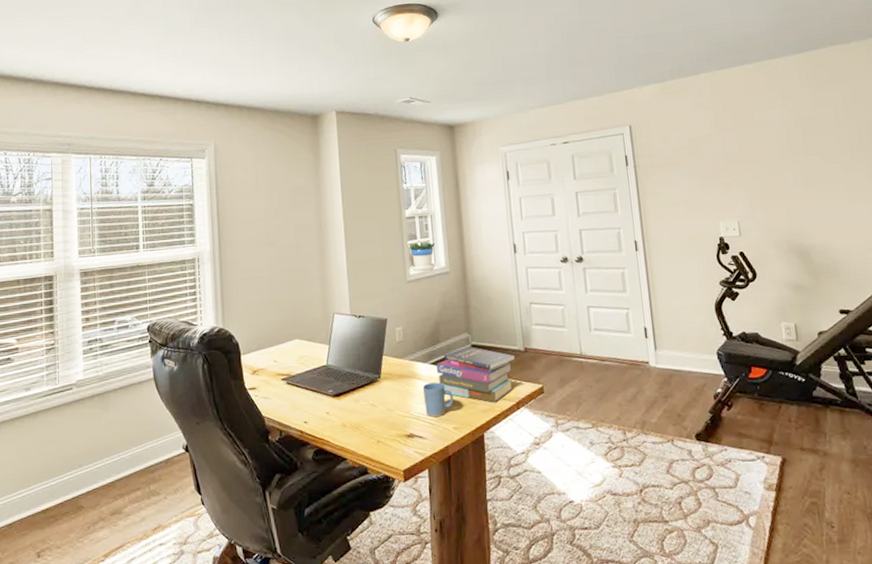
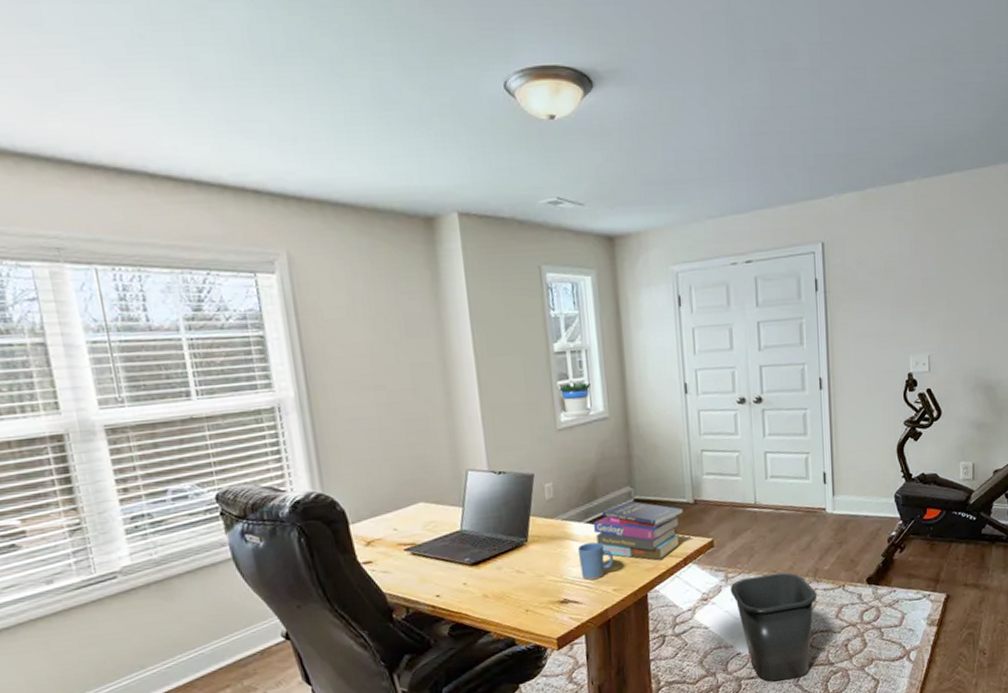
waste bin: none [560,422,646,535] -> present [730,572,817,682]

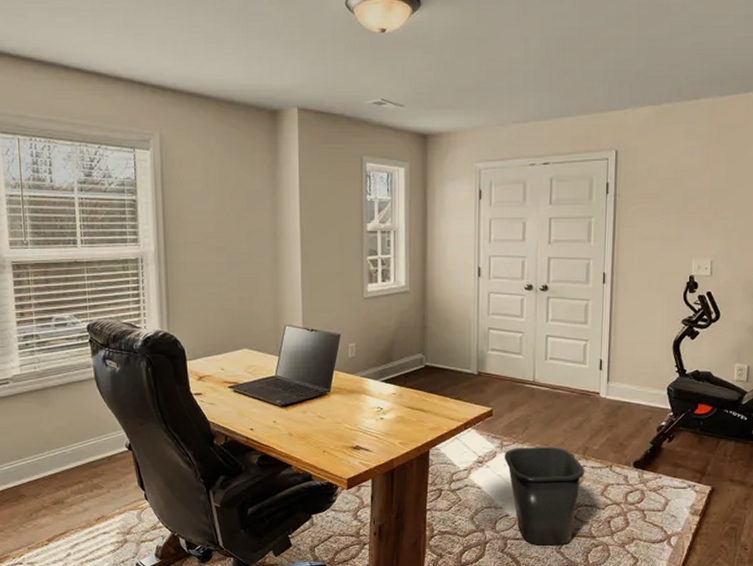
flowerpot: present [559,382,592,419] -> none [368,259,397,290]
mug: present [577,542,614,580] -> none [372,399,403,432]
books: present [594,500,683,561] -> none [388,366,467,422]

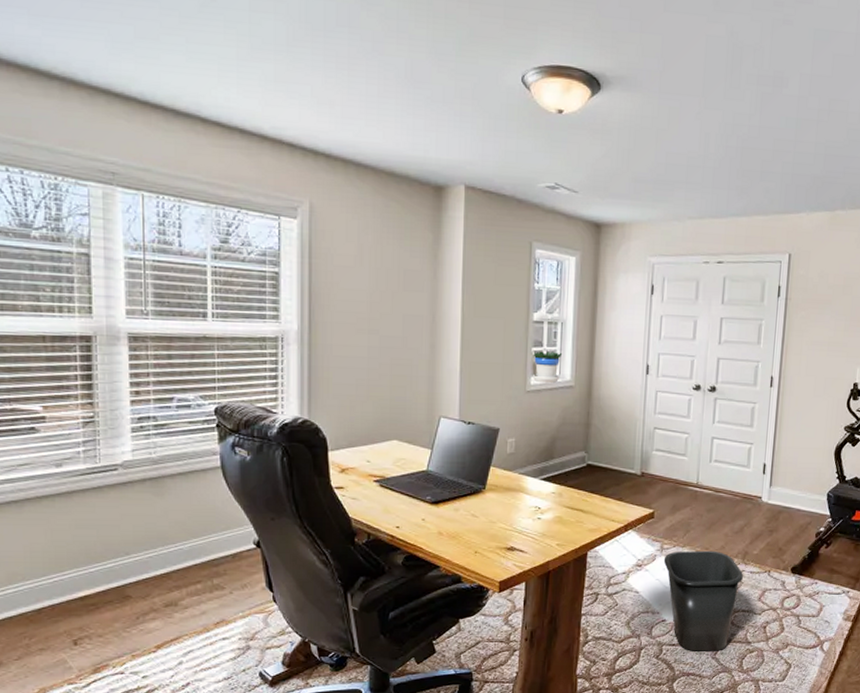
flowerpot: none [368,259,397,290] -> present [532,351,563,384]

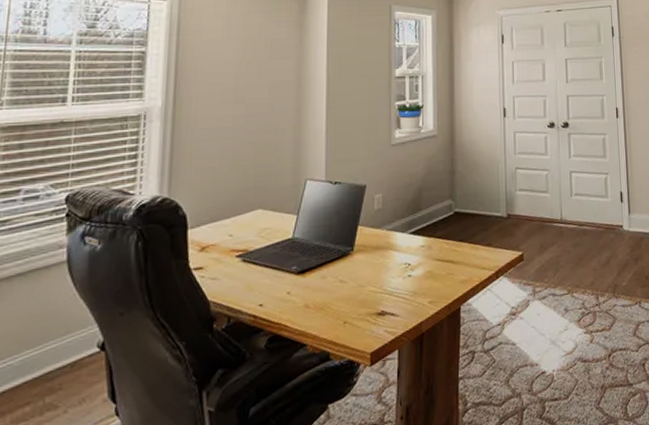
waste bin: present [663,550,743,651] -> none [537,287,616,405]

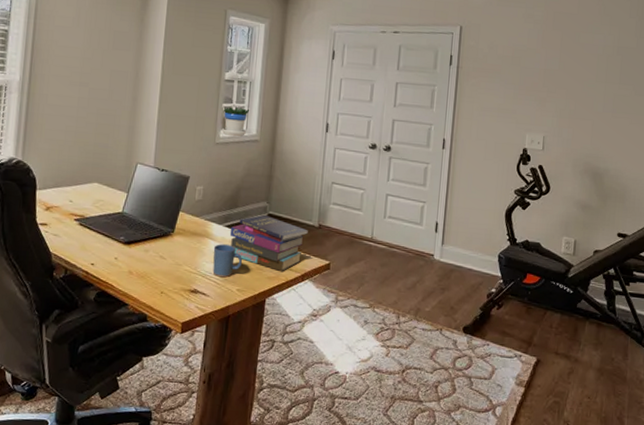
mug: none [399,253,432,292] -> present [212,244,243,278]
books: none [416,213,497,273] -> present [230,214,308,272]

